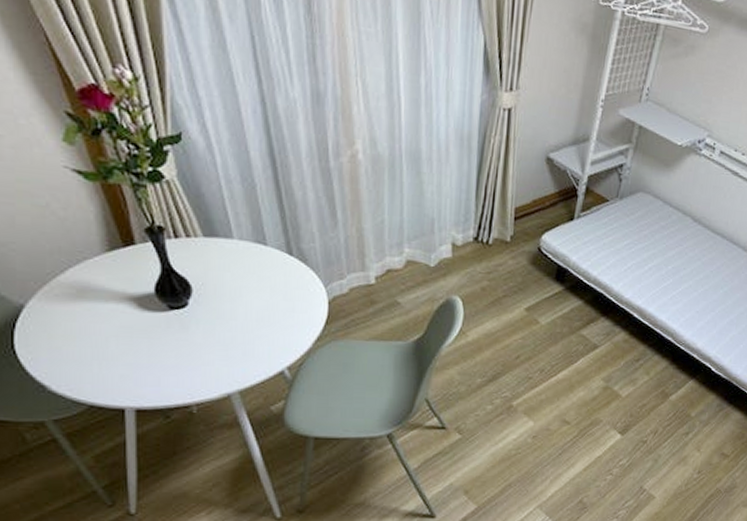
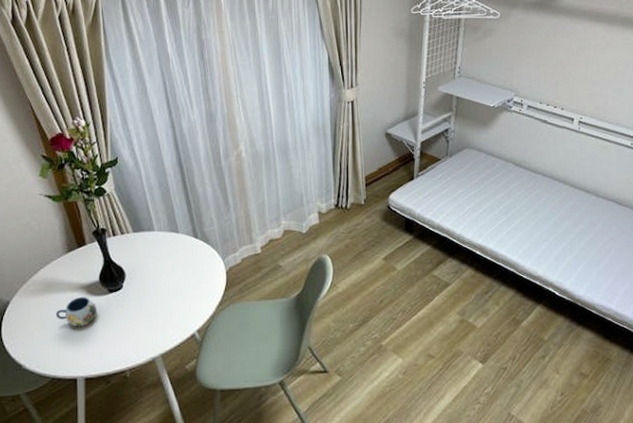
mug: none [92,310,153,348] -> present [55,297,97,327]

